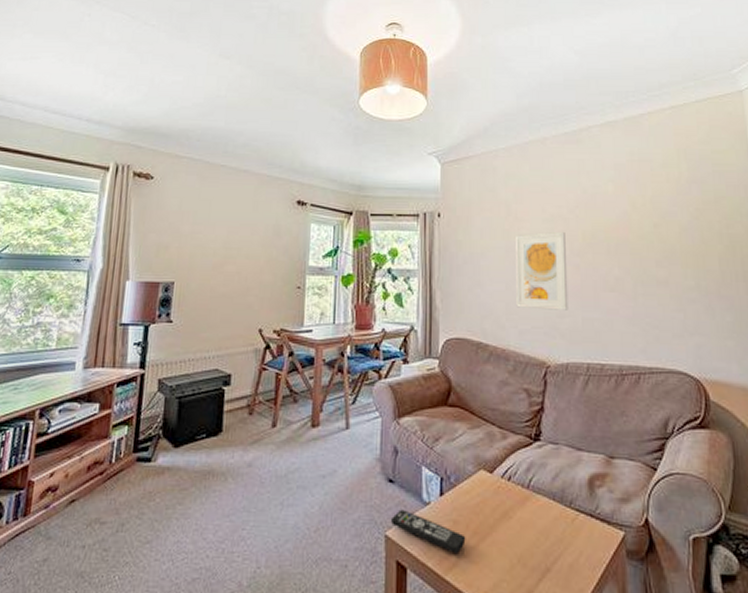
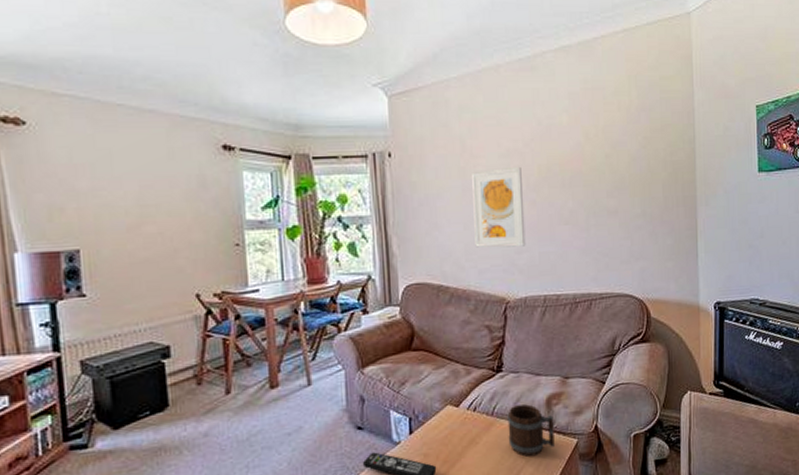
mug: none [544,481,598,543] -> present [507,404,555,457]

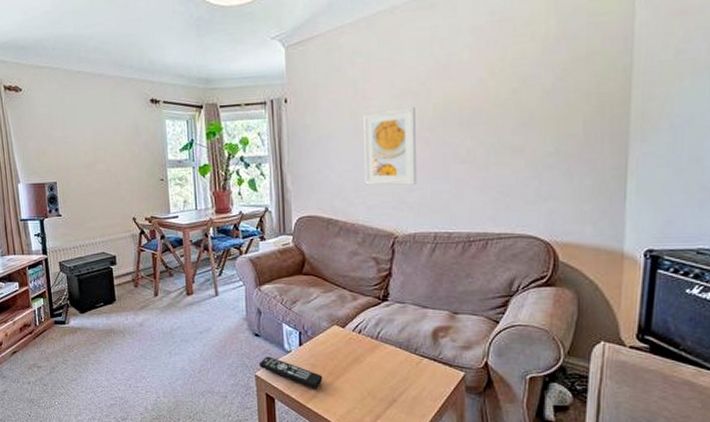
mug: present [507,404,555,457] -> none [392,333,440,381]

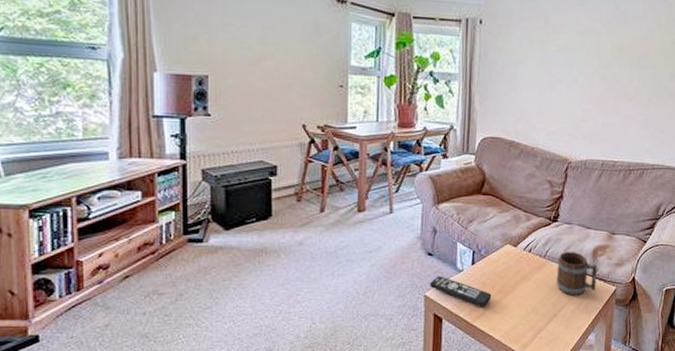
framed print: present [362,106,417,186] -> none [547,44,596,116]
mug: none [392,333,440,381] -> present [556,252,598,296]

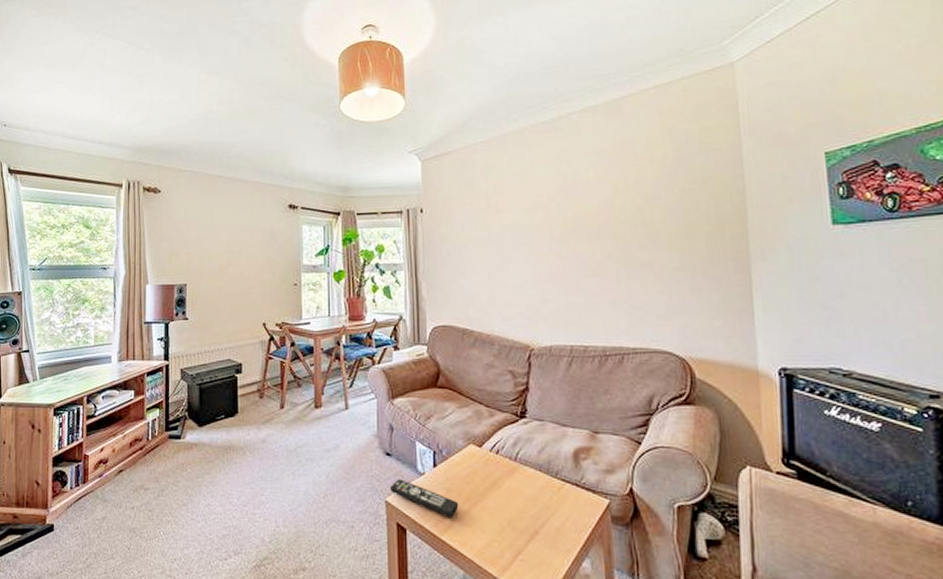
mug: present [556,252,598,296] -> none [531,454,583,509]

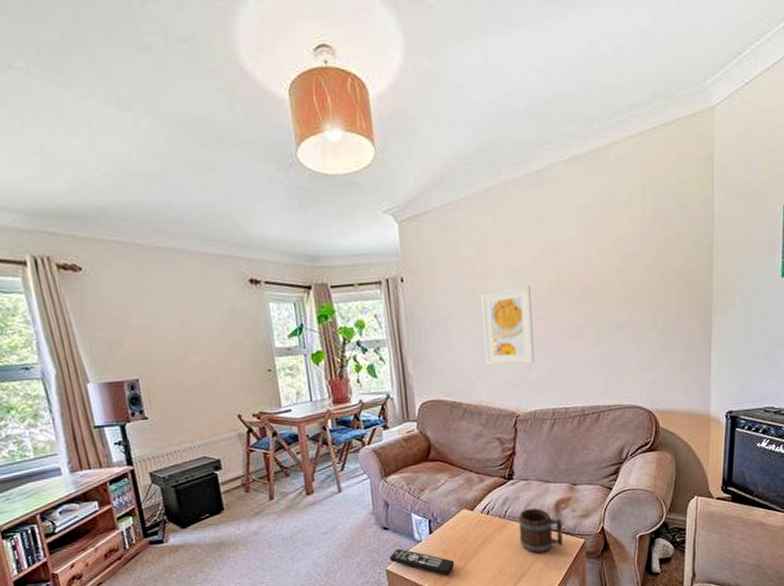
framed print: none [495,220,551,297] -> present [480,284,535,366]
mug: none [531,454,583,509] -> present [518,508,563,554]

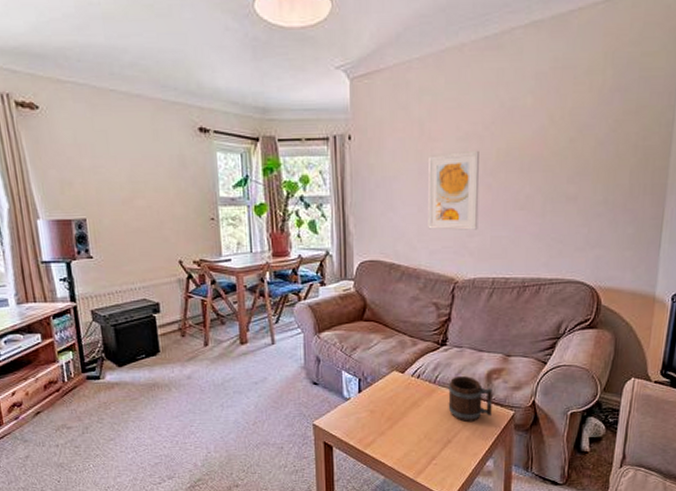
remote control: present [389,549,455,575] -> none [316,405,381,434]

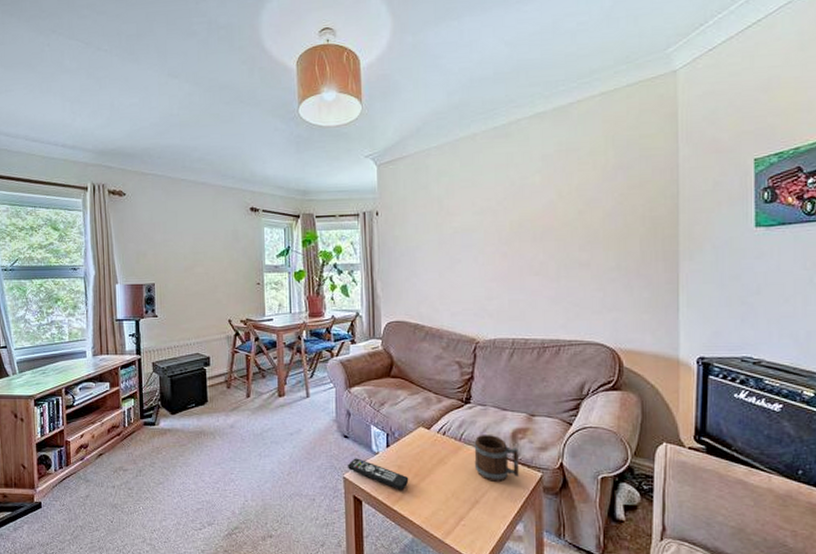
remote control: none [316,405,381,434] -> present [347,458,409,490]
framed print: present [427,150,480,230] -> none [446,222,496,294]

